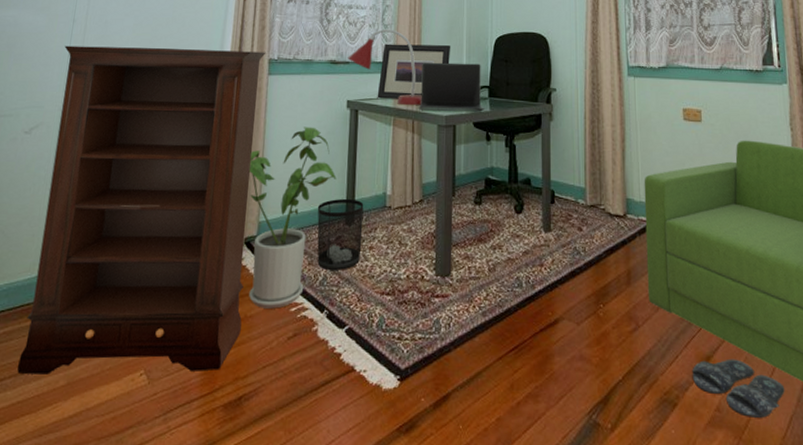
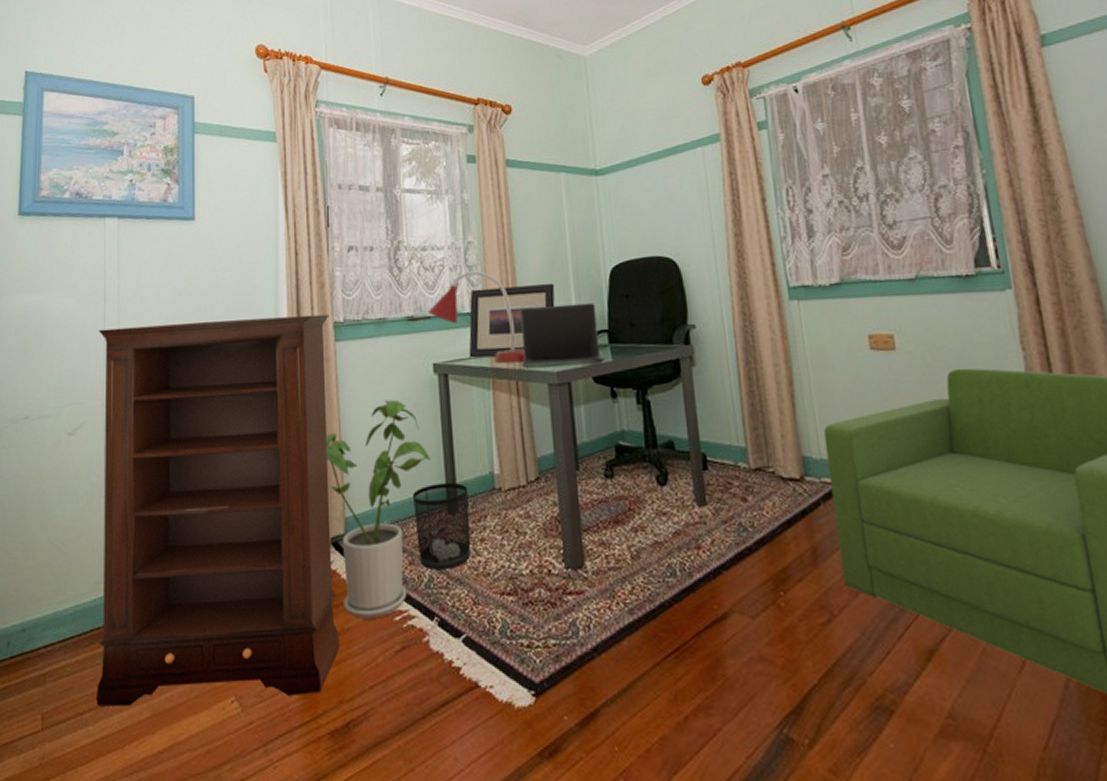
slippers: present [692,358,785,418] -> none [910,651,1042,724]

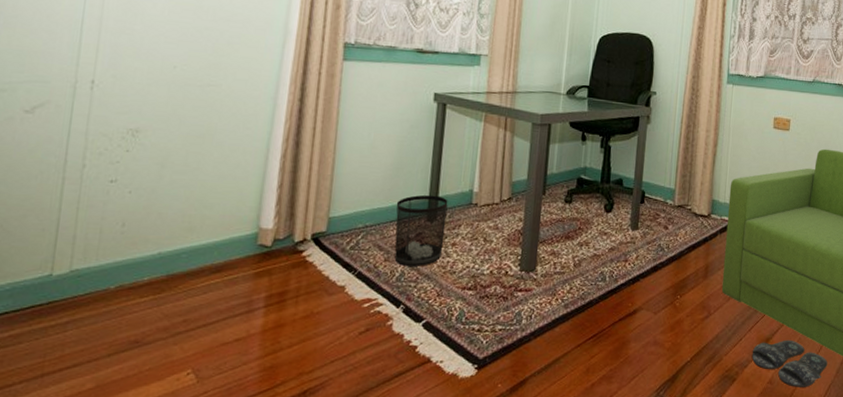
bookshelf: present [97,314,339,706] -> none [30,10,341,378]
house plant: present [326,399,431,619] -> none [316,119,419,305]
desk lamp: present [428,271,525,364] -> none [437,18,518,103]
picture frame: present [468,284,555,358] -> none [468,34,552,95]
laptop computer: present [520,303,606,367] -> none [513,57,583,112]
slippers: none [910,651,1042,724] -> present [752,340,828,387]

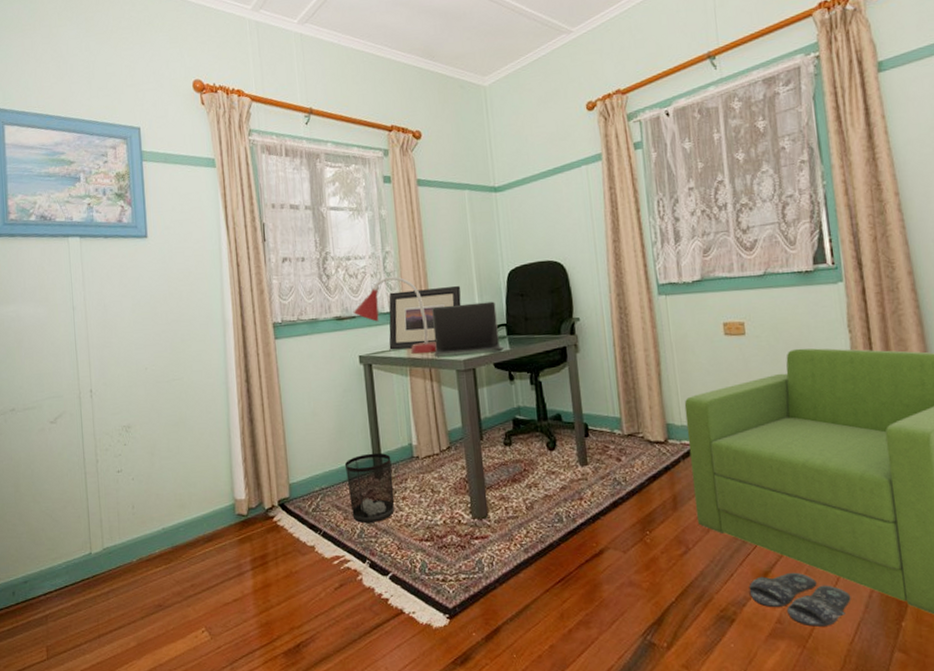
desk lamp: none [437,18,518,103] -> present [353,276,437,355]
picture frame: none [468,34,552,95] -> present [389,286,461,350]
laptop computer: none [513,57,583,112] -> present [432,301,505,357]

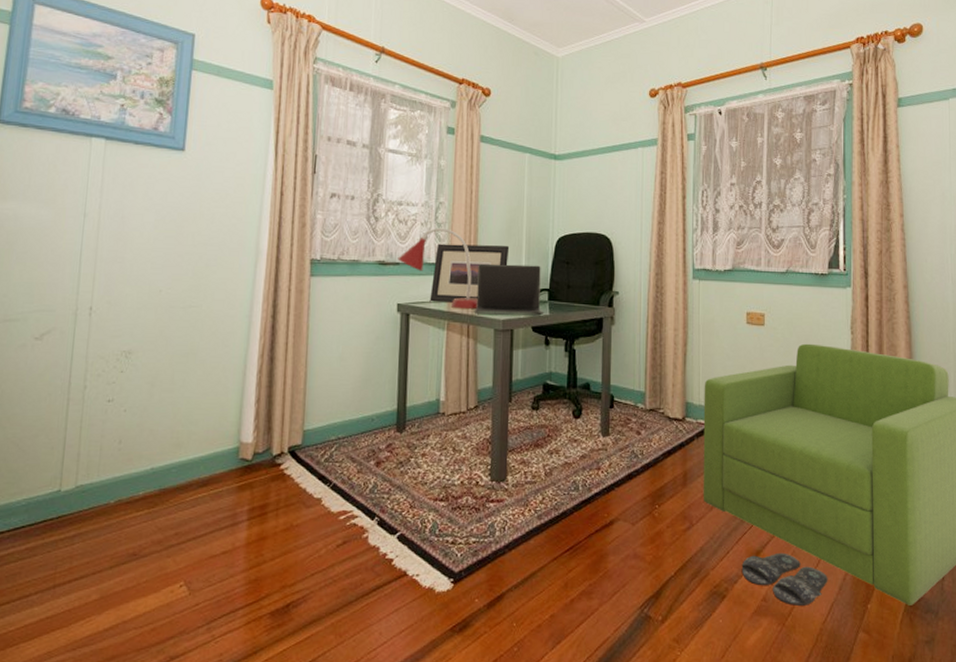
waste bin: present [344,452,395,523] -> none [366,405,416,478]

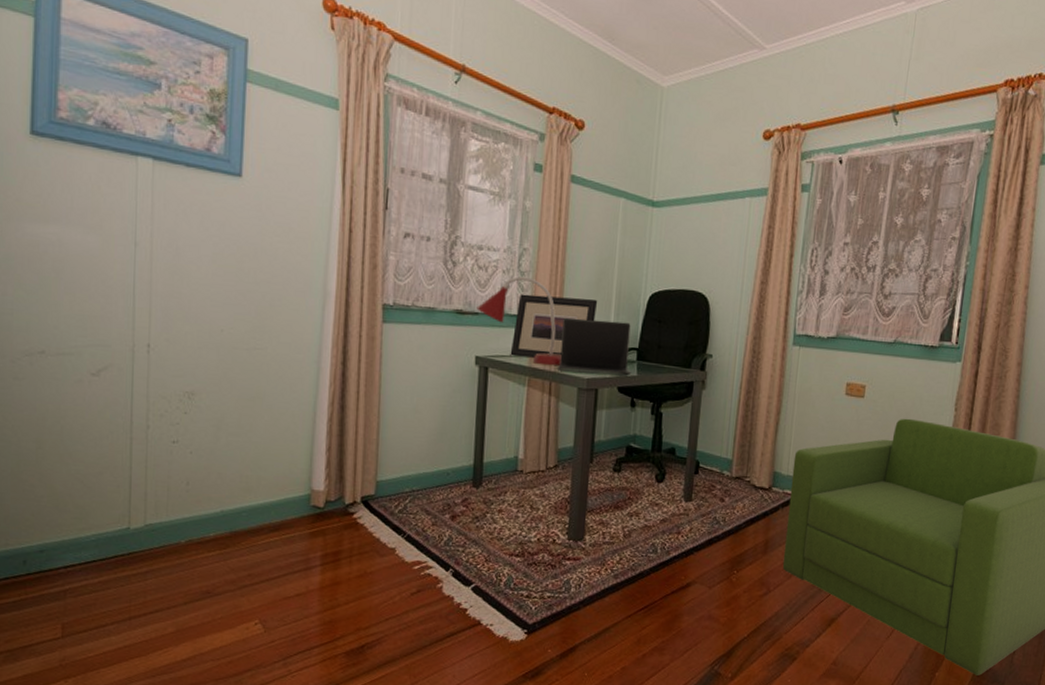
slippers: present [741,552,828,605] -> none [815,621,900,671]

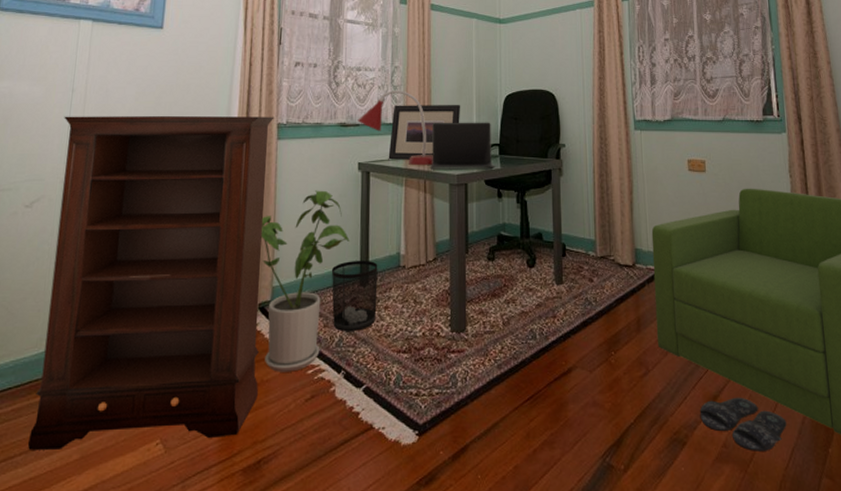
bookshelf: none [120,274,379,622] -> present [28,116,274,450]
house plant: none [364,383,463,566] -> present [261,190,350,372]
waste bin: none [441,460,493,532] -> present [331,260,378,331]
slippers: none [815,621,900,671] -> present [699,397,787,451]

